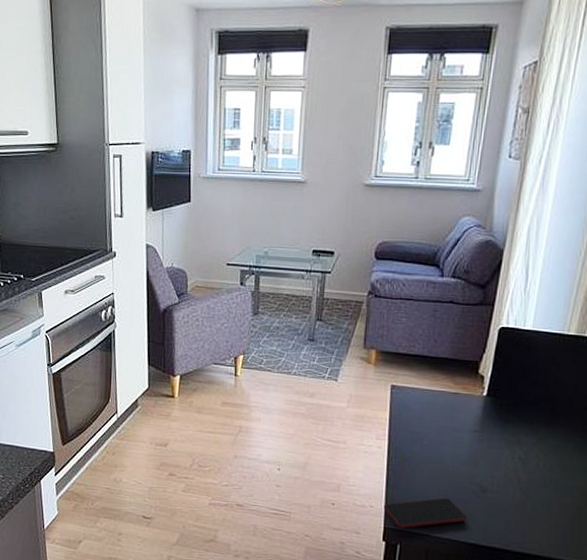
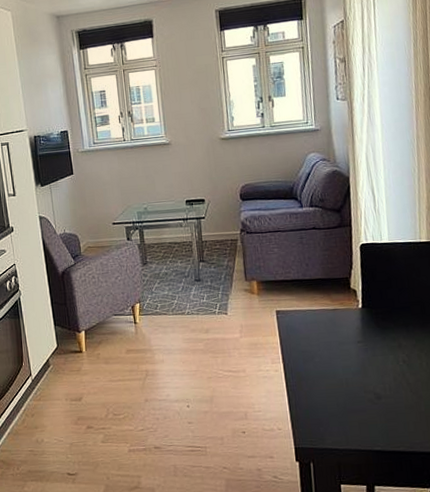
smartphone: present [383,497,468,529] -> none [290,409,370,447]

